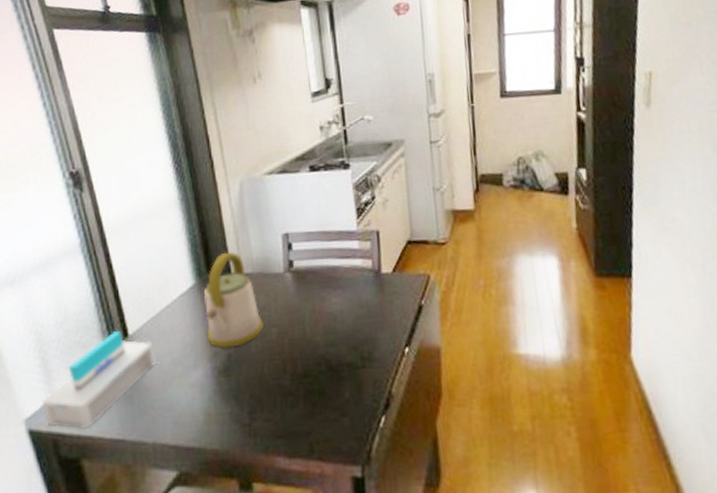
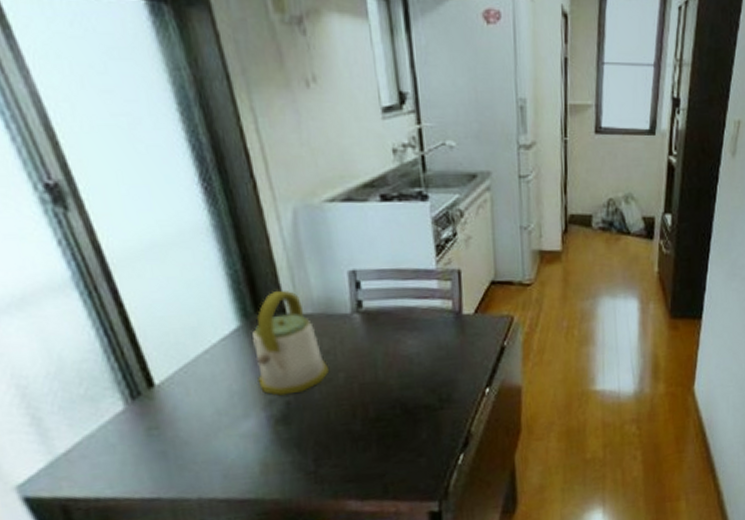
tissue box: present [42,330,156,429] -> none [38,379,195,491]

